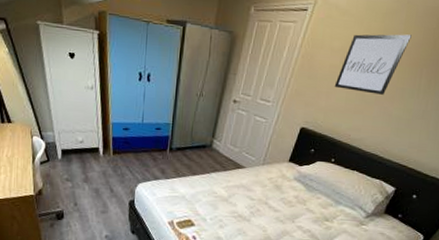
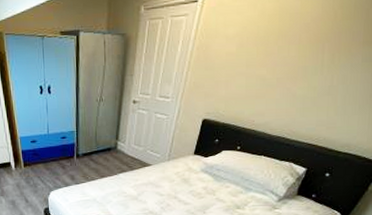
wall art: present [334,34,412,95] -> none [233,10,309,77]

